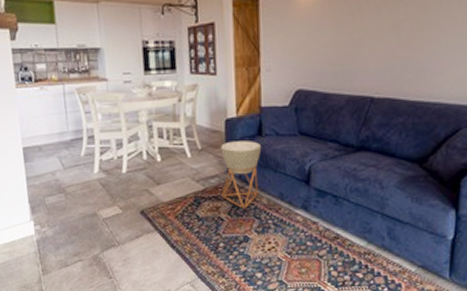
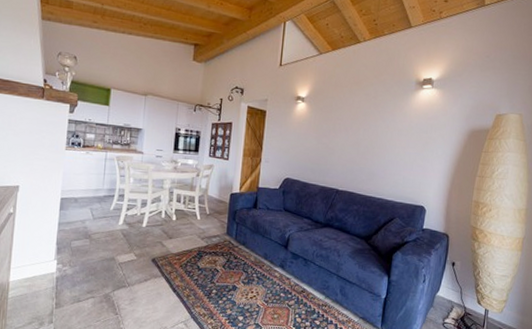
planter: present [221,141,262,209] -> none [220,210,255,264]

